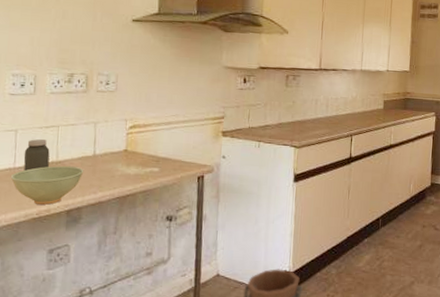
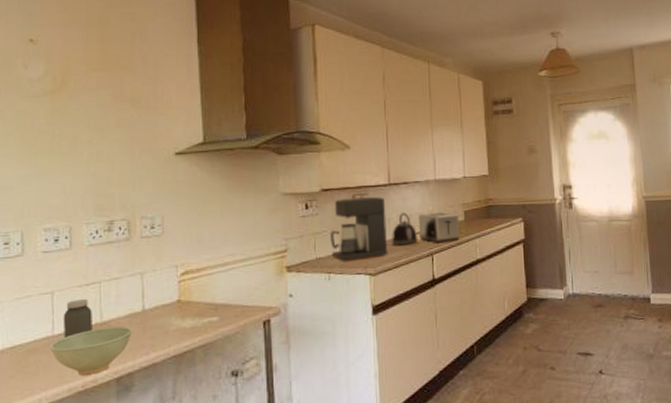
coffee maker: none [263,77,315,134] -> present [330,196,388,262]
kettle: none [317,95,341,125] -> present [392,212,418,246]
toaster: none [342,98,379,127] -> present [418,212,460,244]

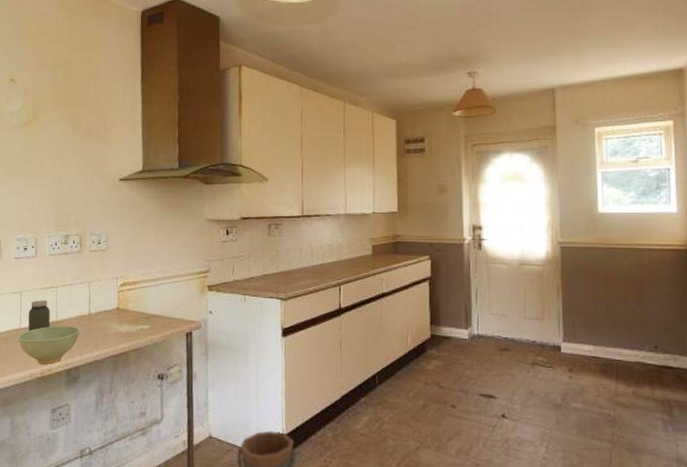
coffee maker: present [330,196,388,262] -> none [247,226,299,286]
kettle: present [392,212,418,246] -> none [303,242,327,275]
toaster: present [418,212,460,244] -> none [327,245,367,275]

